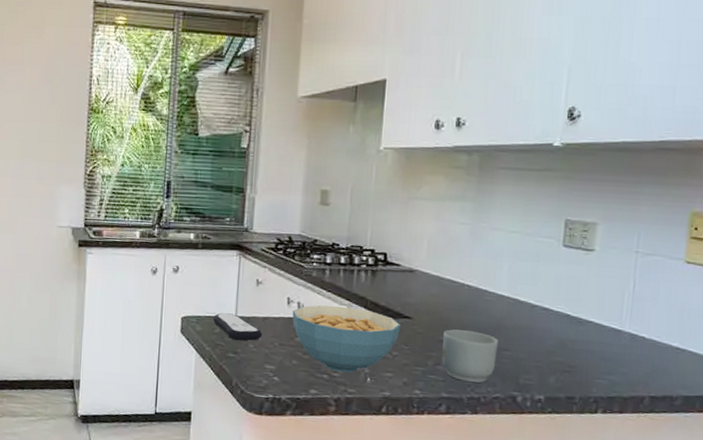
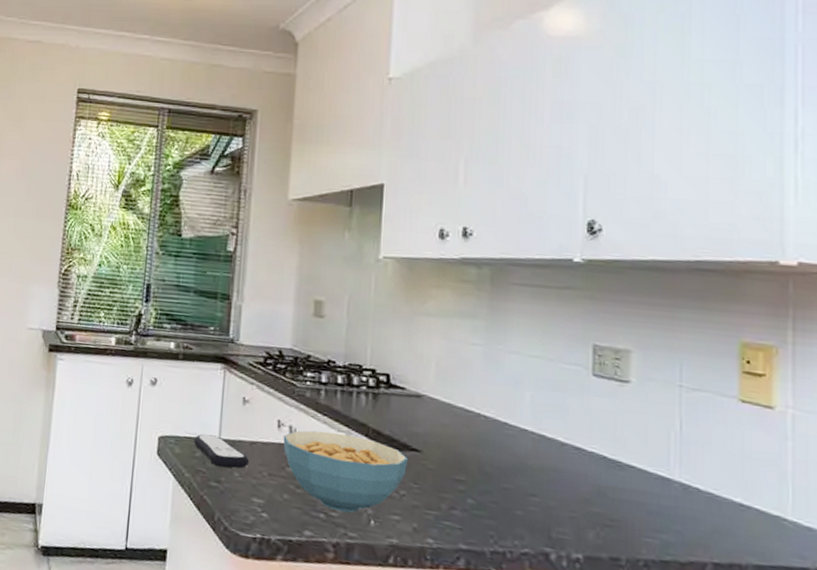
mug: present [441,329,498,383] -> none [457,467,524,534]

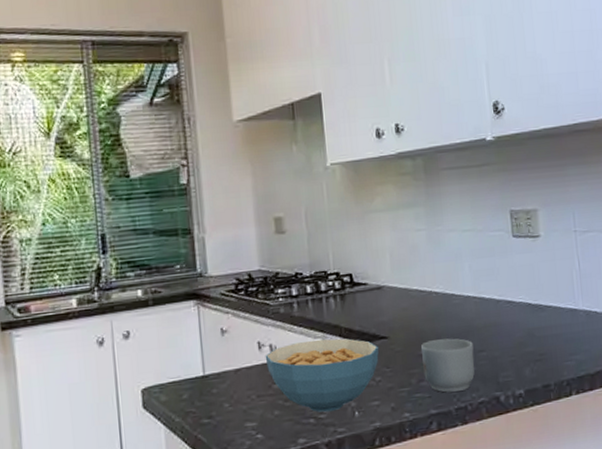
remote control: present [194,434,250,469] -> none [178,372,237,403]
mug: none [457,467,524,534] -> present [421,338,475,393]

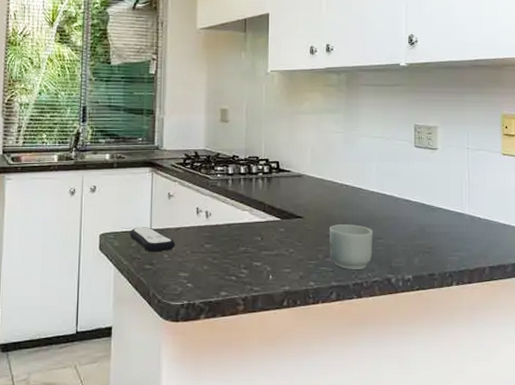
remote control: none [178,372,237,403] -> present [130,227,176,252]
cereal bowl: present [265,338,379,413] -> none [201,212,294,273]

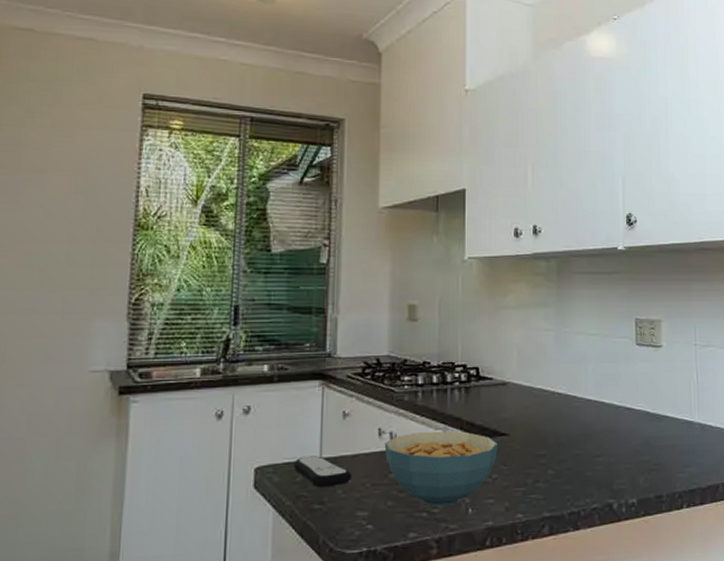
cereal bowl: none [201,212,294,273] -> present [384,430,497,507]
mug: present [330,224,373,269] -> none [540,440,591,496]

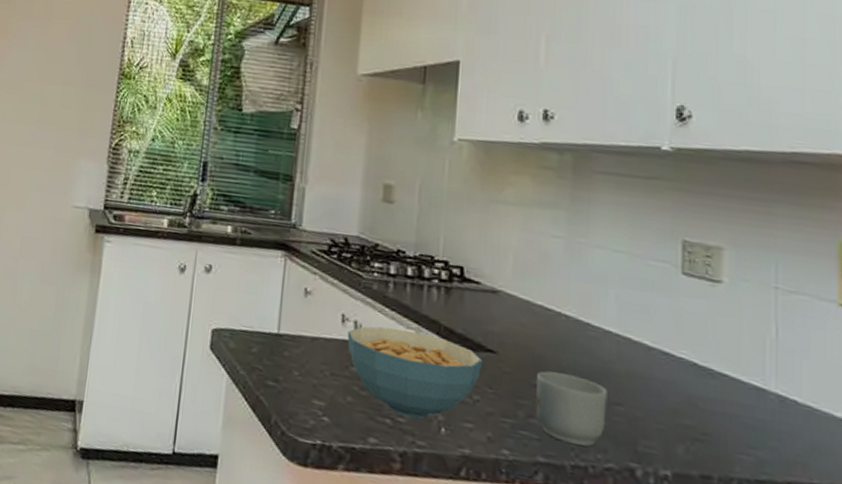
remote control: present [293,455,353,488] -> none [250,327,311,367]
mug: none [540,440,591,496] -> present [535,371,607,447]

